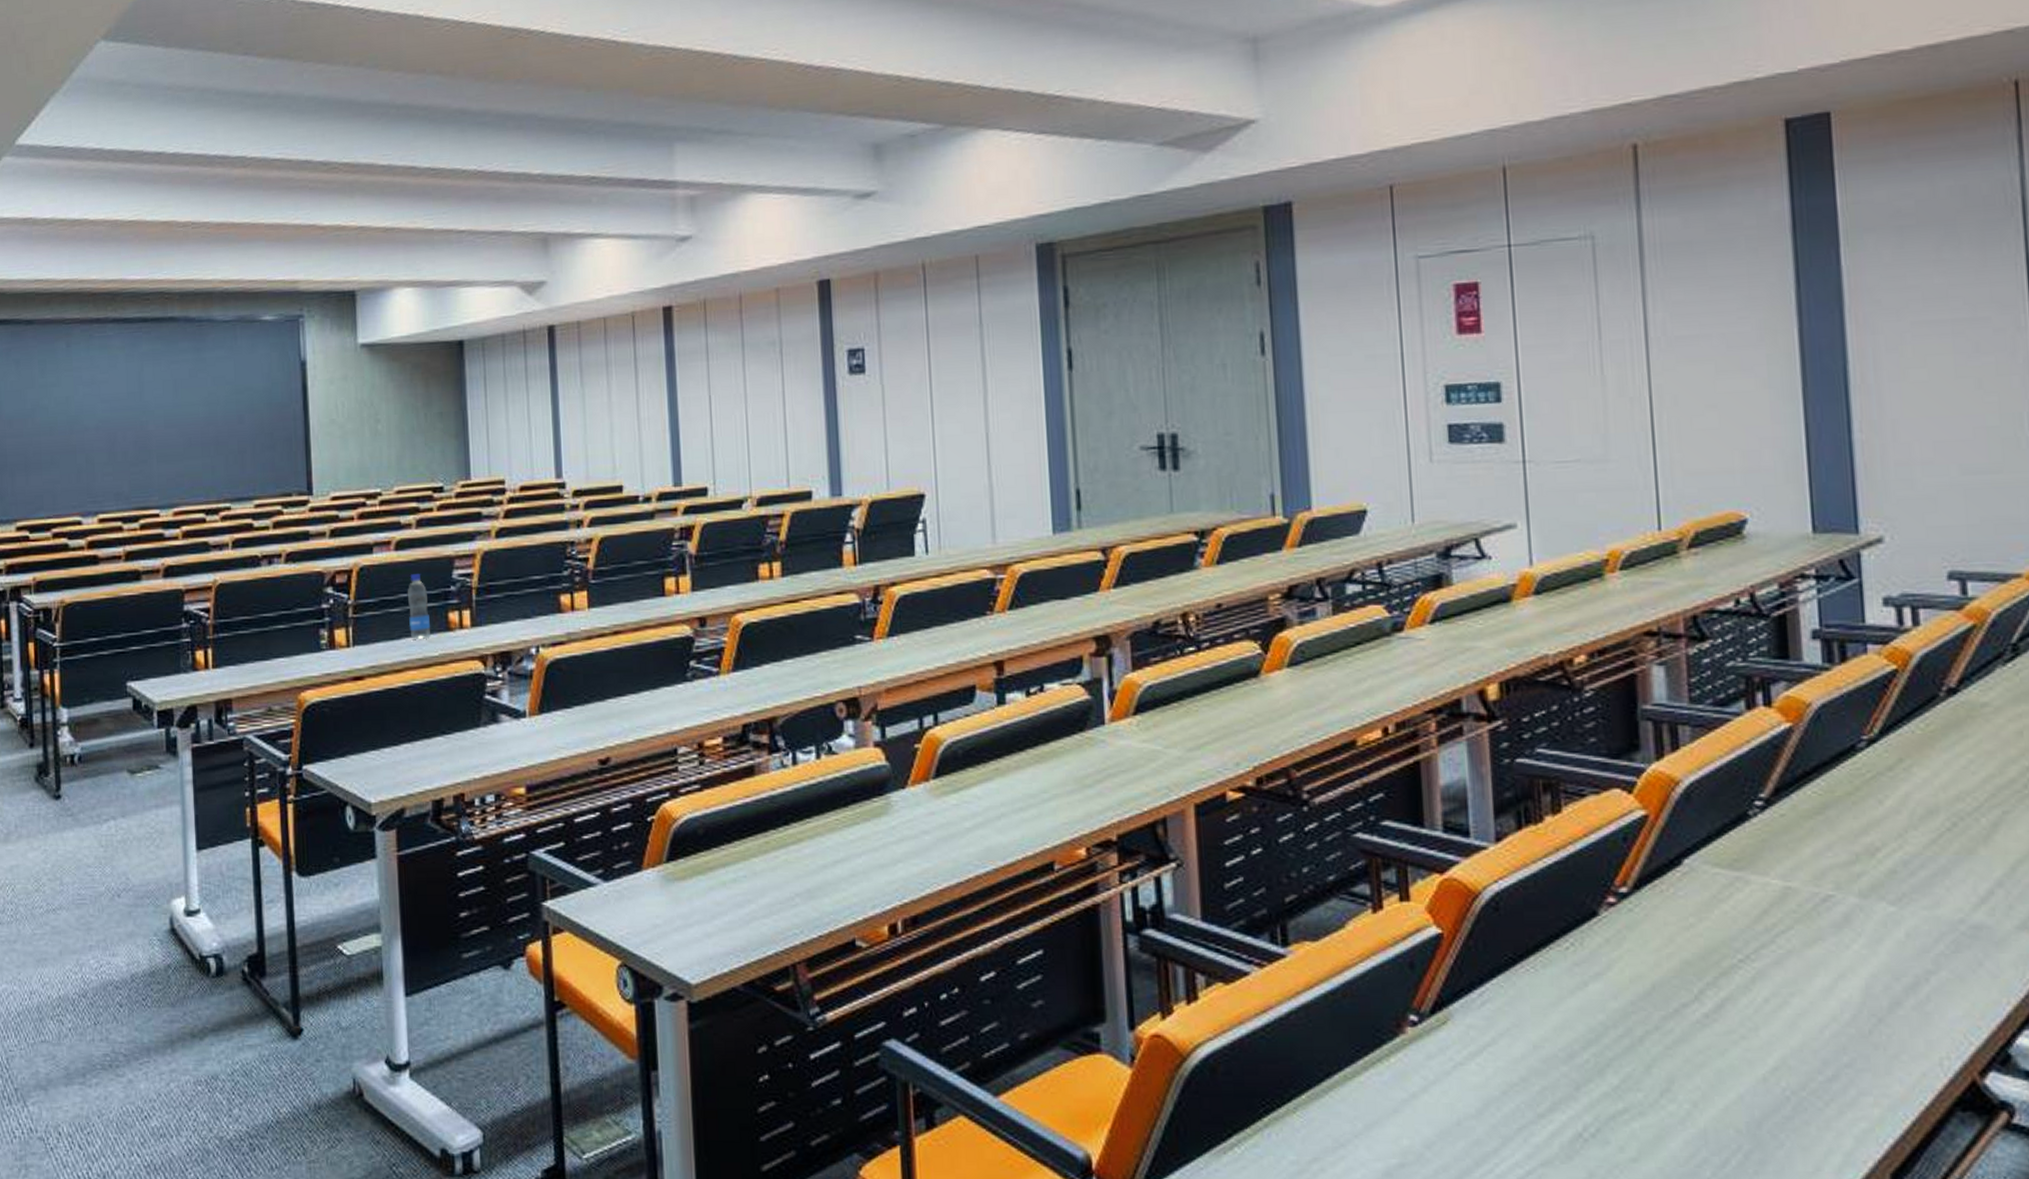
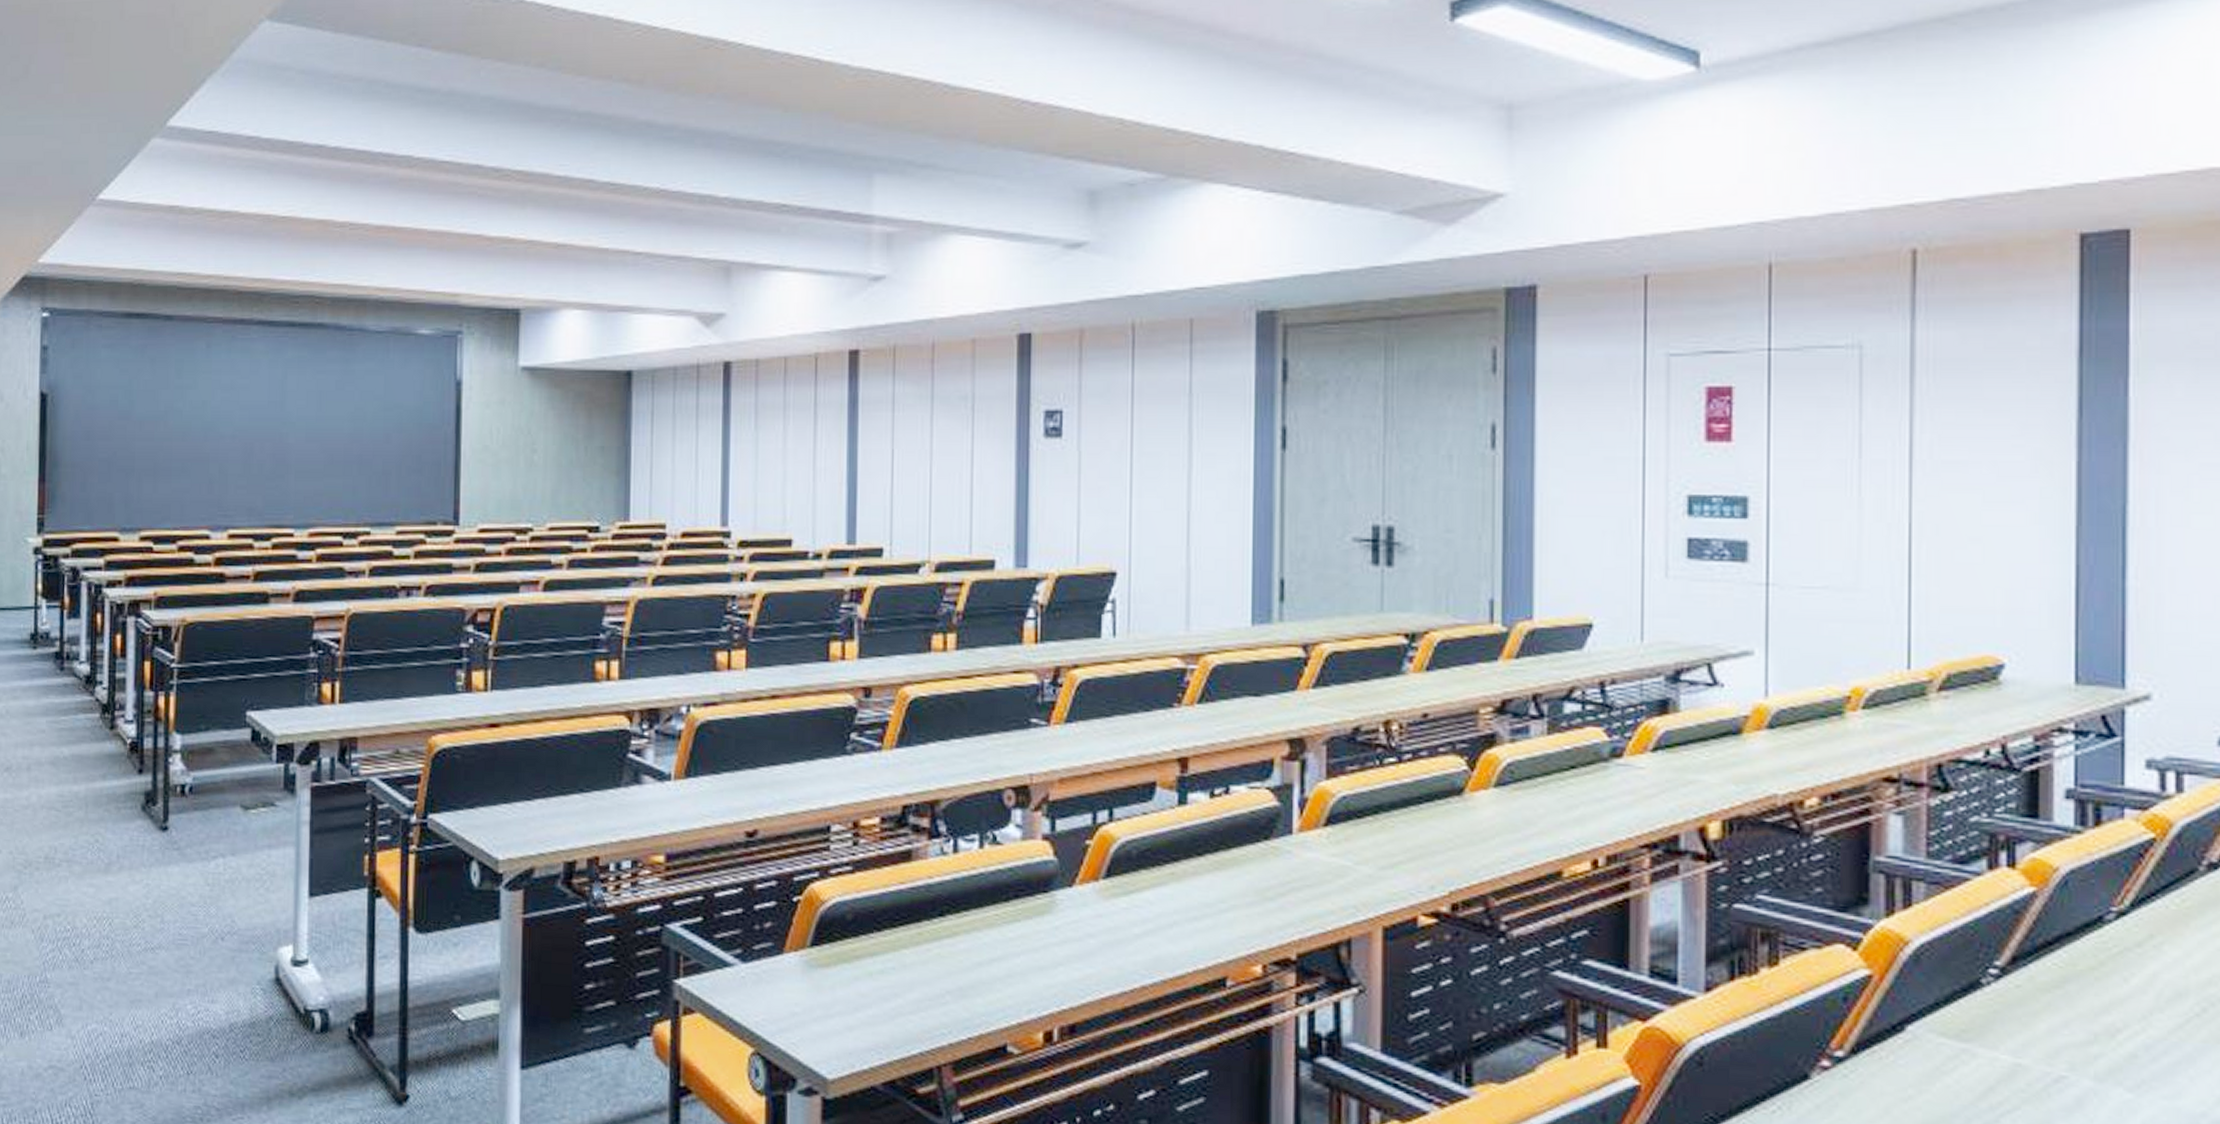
bottle: present [407,574,431,641] -> none [552,618,576,690]

